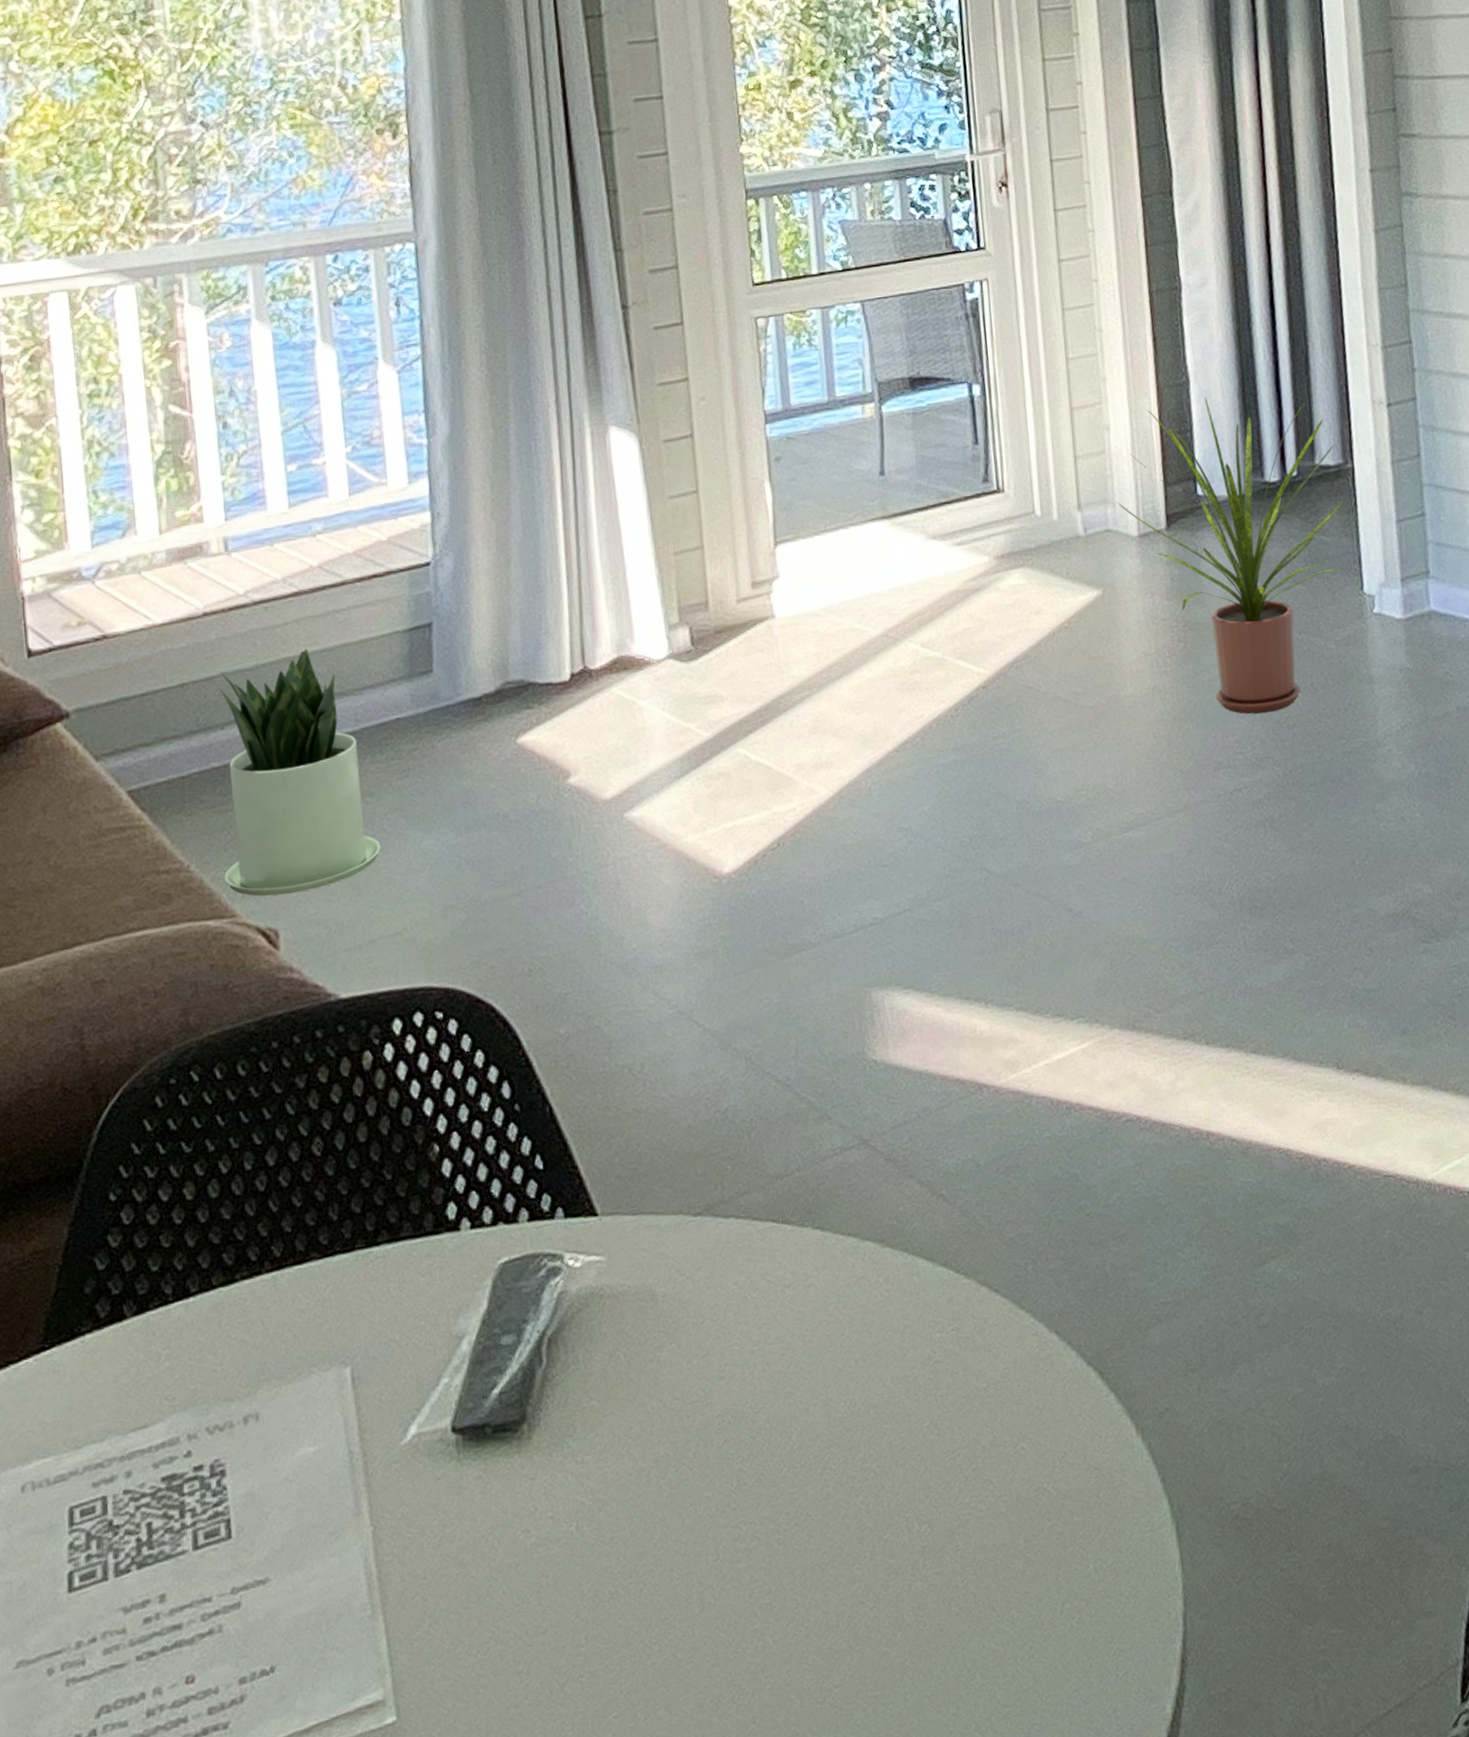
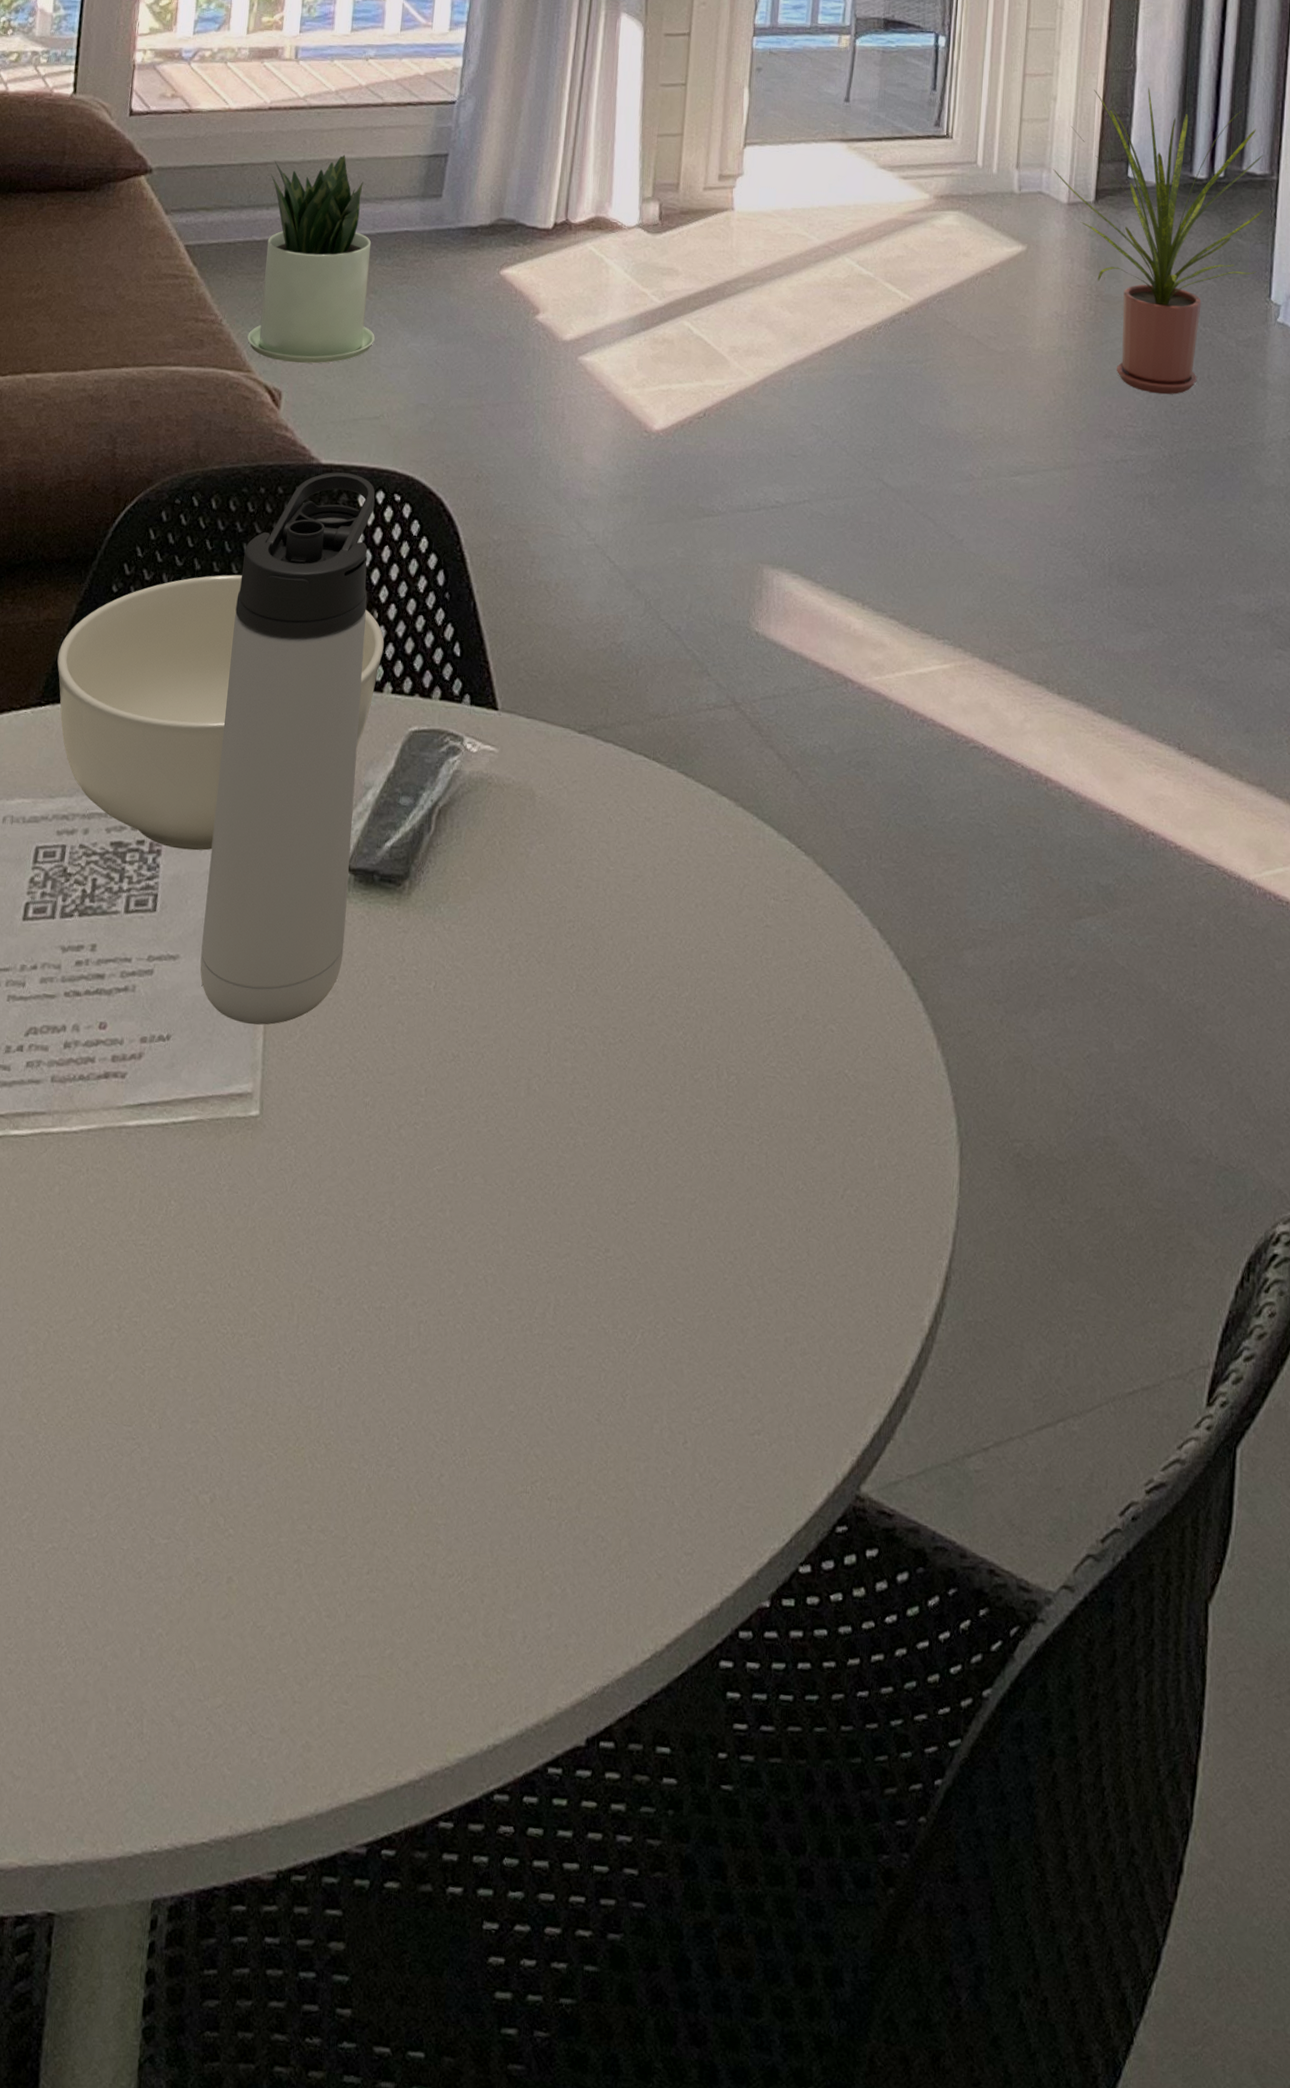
bowl: none [55,1144,453,1465] -> present [57,574,384,851]
thermos bottle: none [265,1001,465,1630] -> present [200,472,375,1025]

